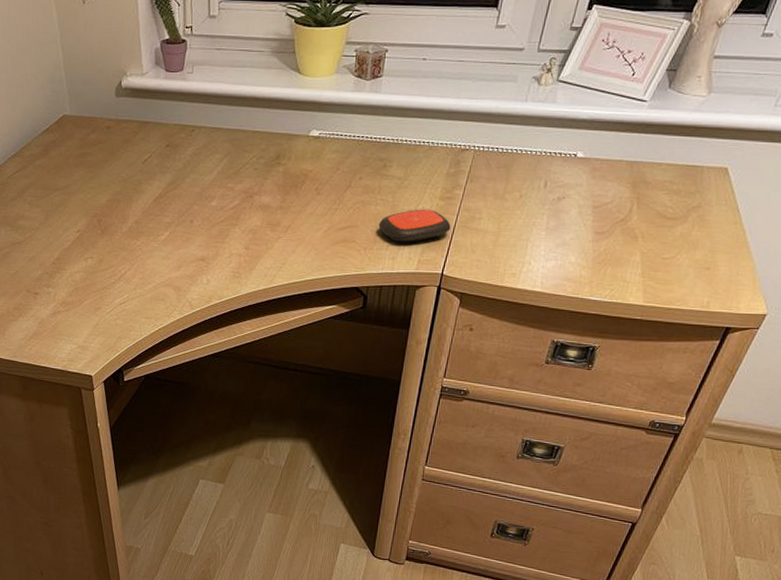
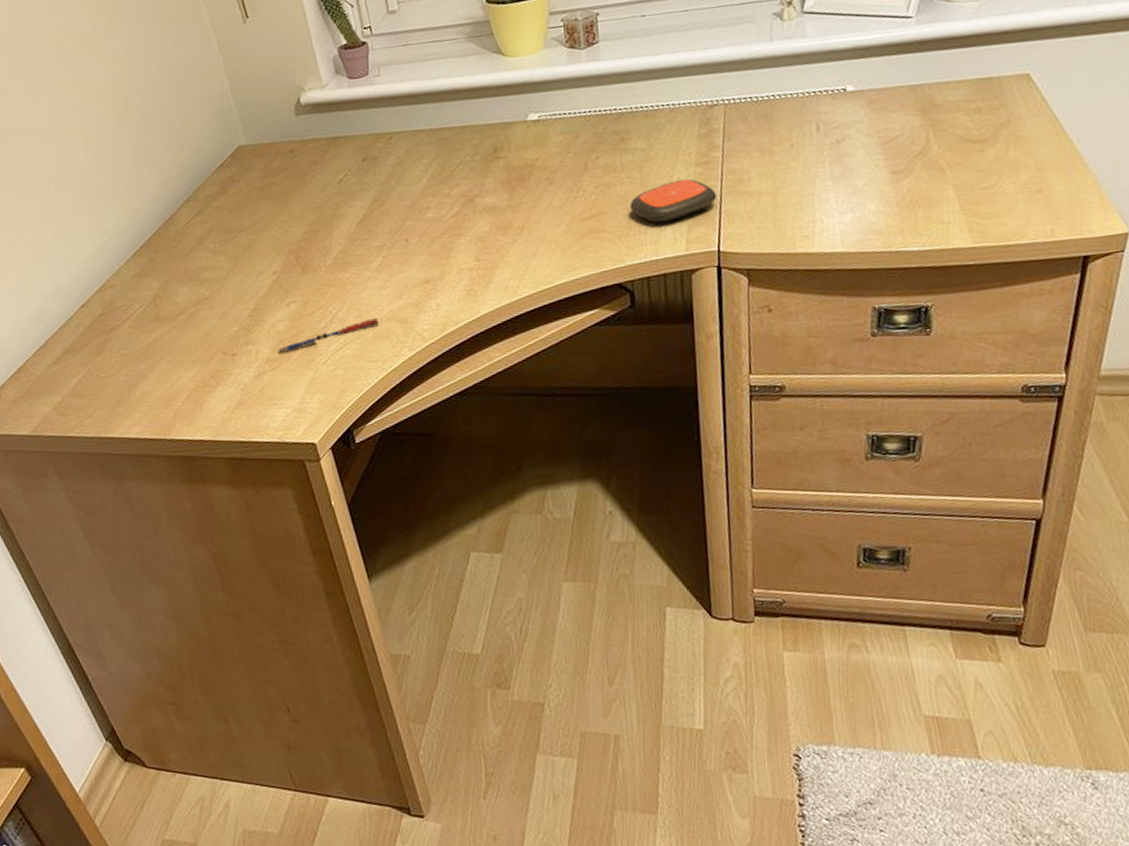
pen: none [72,283,158,299] -> present [278,318,379,353]

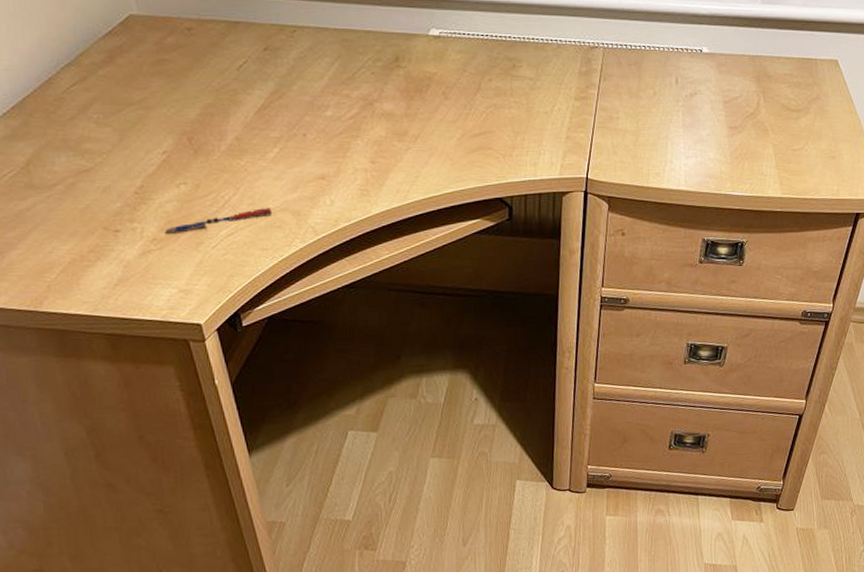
remote control: present [629,178,717,223] -> none [515,110,590,148]

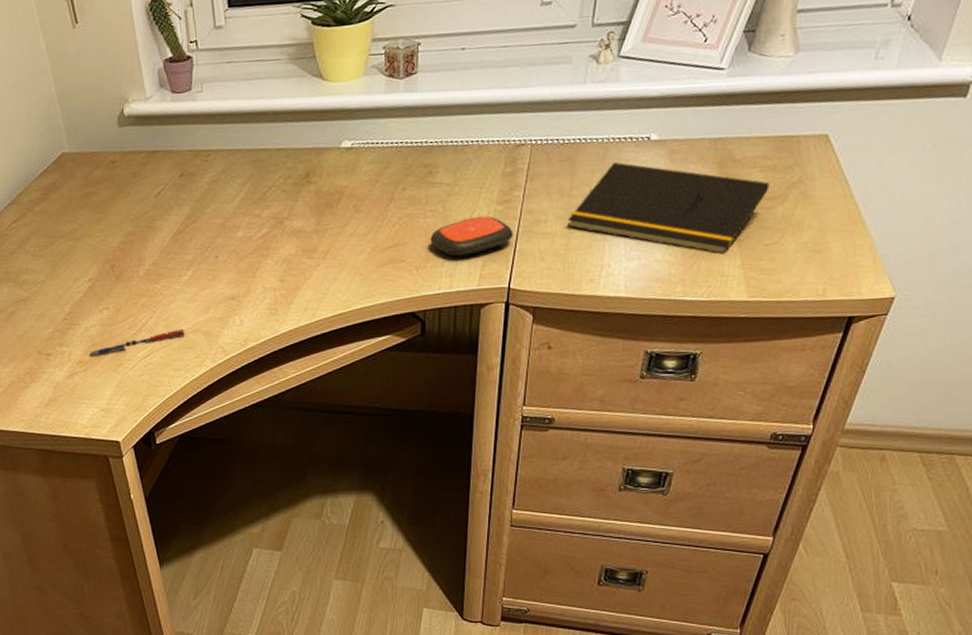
remote control: none [515,110,590,148] -> present [430,215,513,257]
notepad: none [636,69,796,156] -> present [567,161,770,254]

